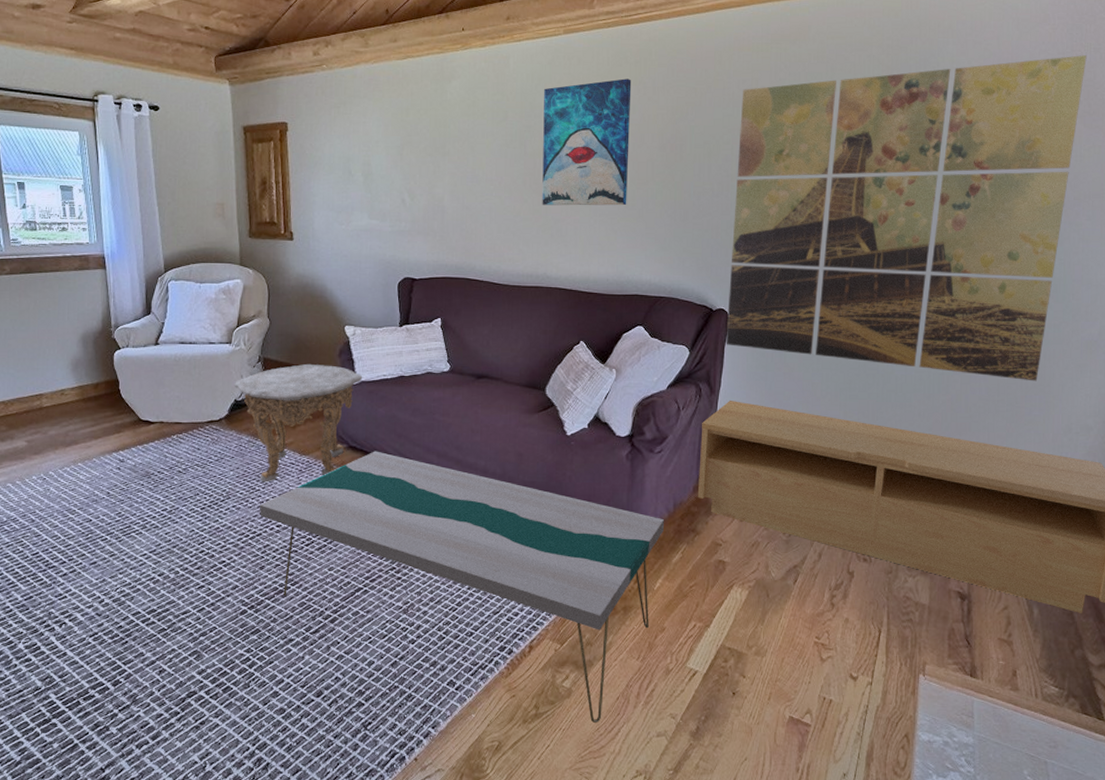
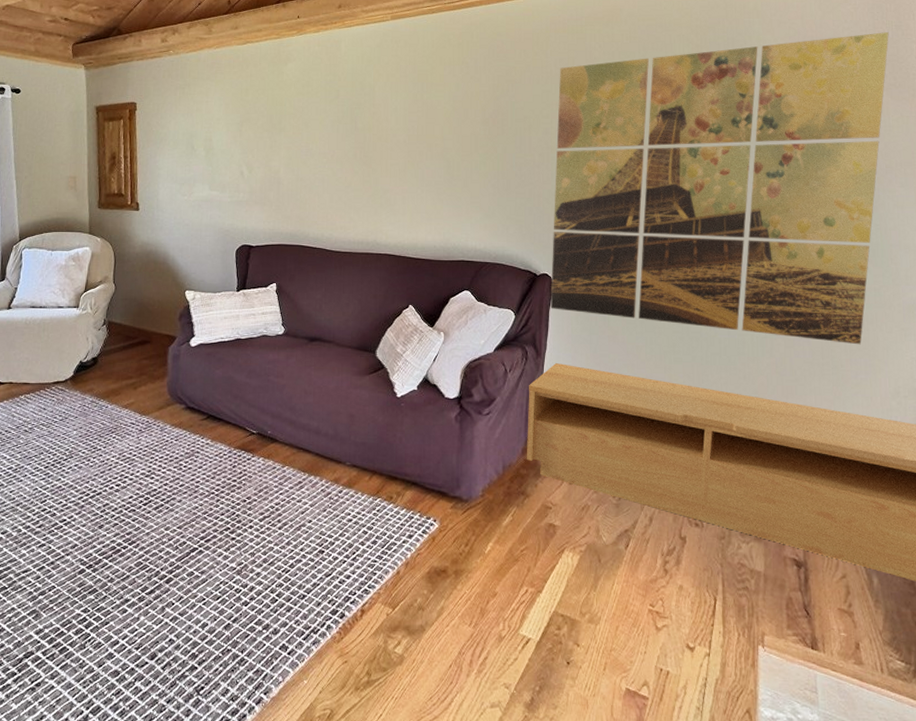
side table: present [234,363,363,483] -> none [80,326,202,442]
coffee table: present [259,451,665,723] -> none [100,411,494,691]
wall art: present [542,78,632,206] -> none [372,59,455,177]

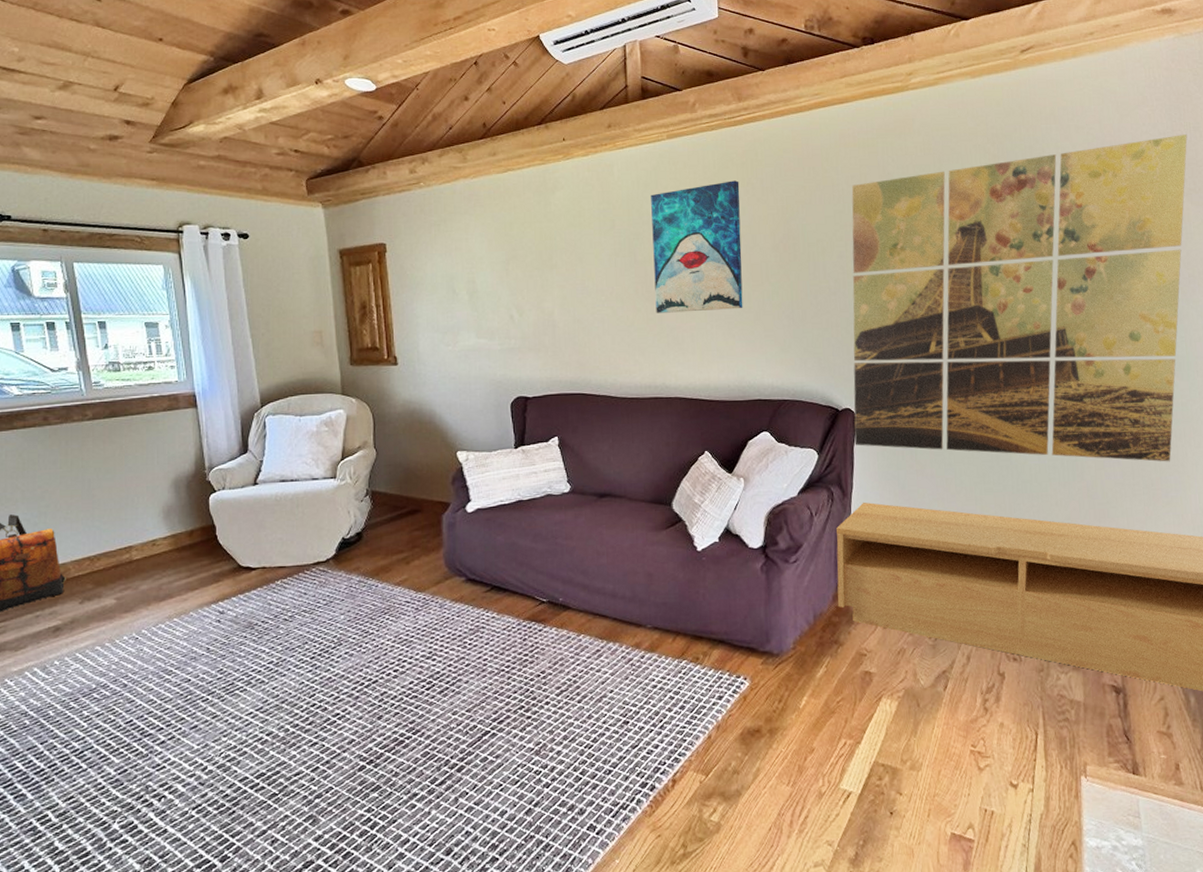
wall art: none [372,59,455,177] -> present [651,180,743,313]

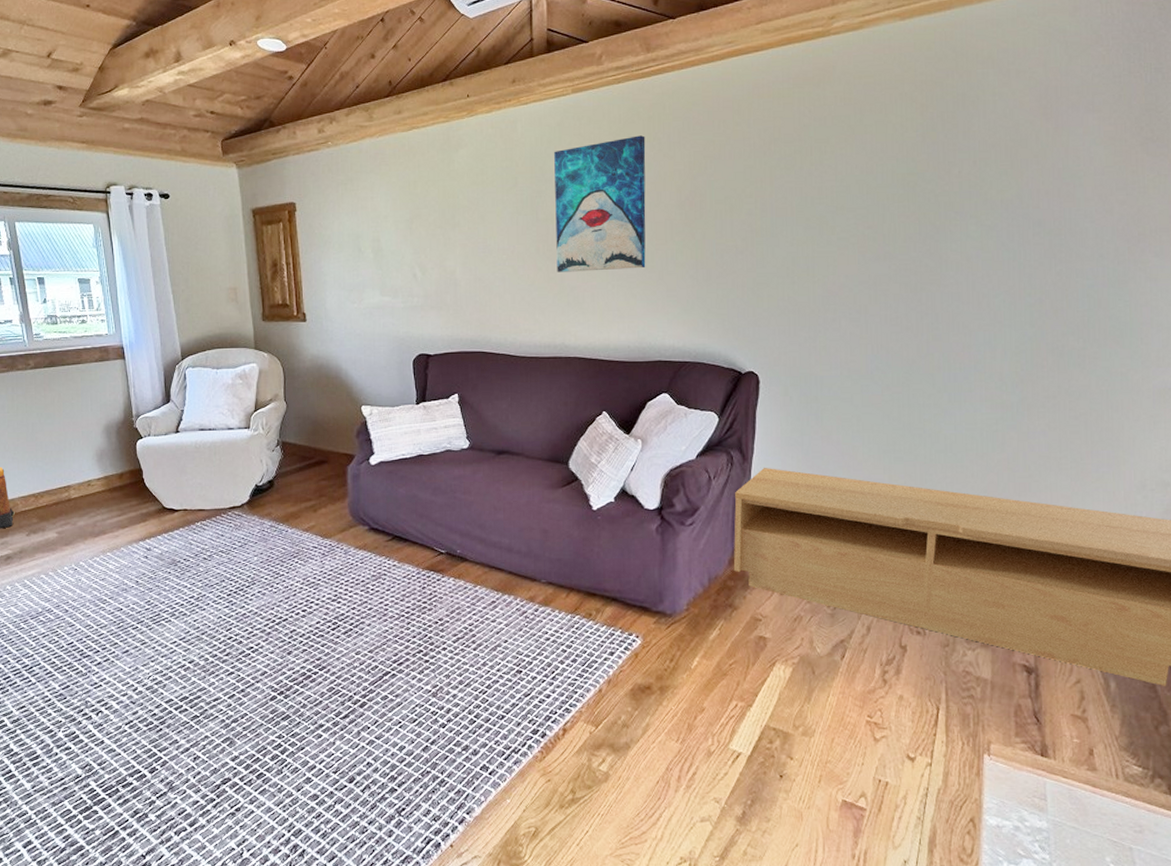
wall art: present [851,134,1188,462] -> none [757,77,1147,435]

